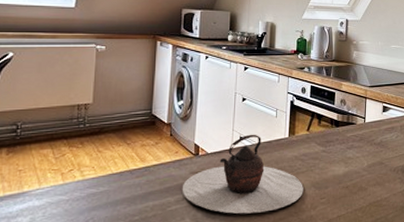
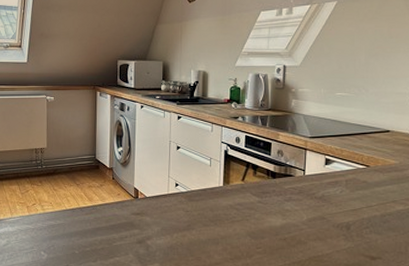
teapot: present [182,134,303,214] -> none [124,181,239,256]

